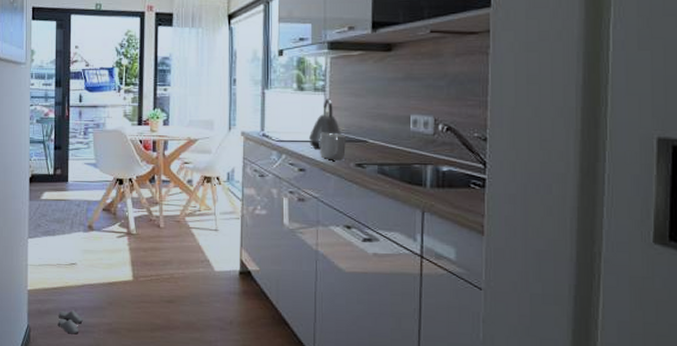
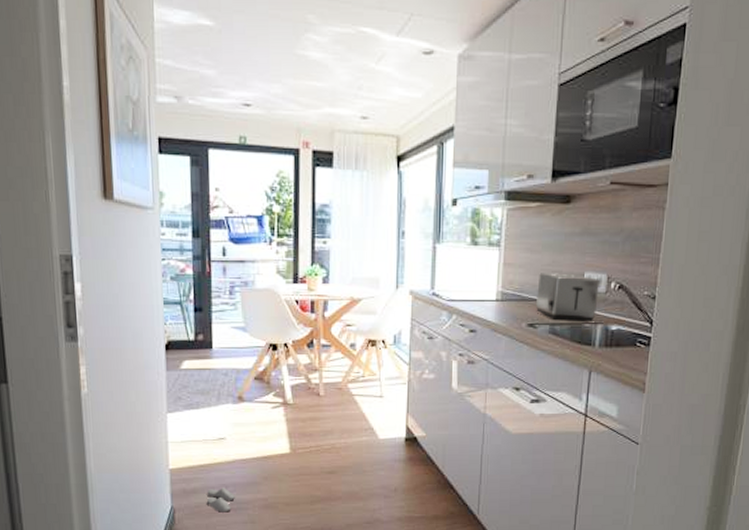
kettle: present [308,99,342,150] -> none [480,254,515,310]
mug: present [320,133,347,161] -> none [492,292,520,321]
toaster: none [363,115,426,163] -> present [536,273,599,323]

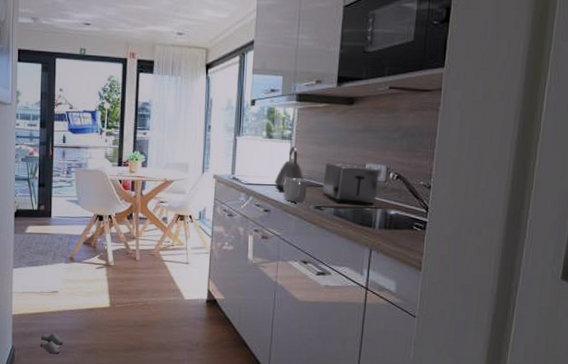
kettle: none [480,254,515,310] -> present [274,146,304,193]
mug: none [492,292,520,321] -> present [284,178,309,203]

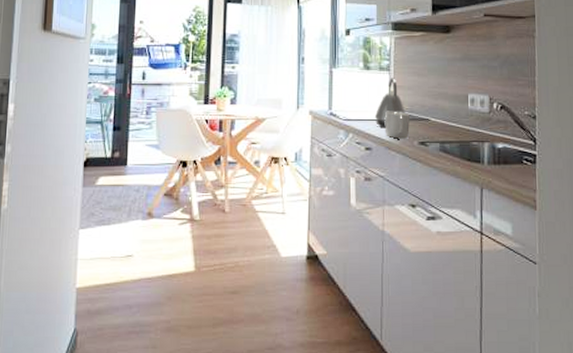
slippers: present [41,333,63,354] -> none [110,308,138,336]
toaster: present [322,163,379,207] -> none [426,94,483,141]

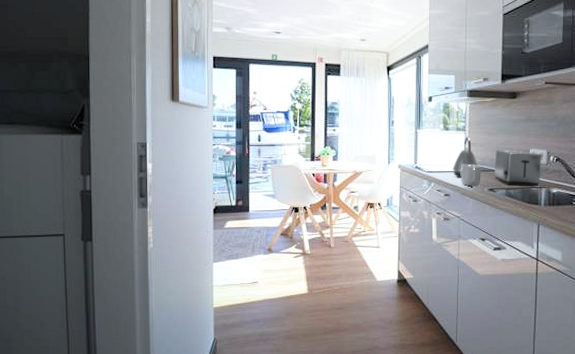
toaster: none [426,94,483,141] -> present [495,150,541,187]

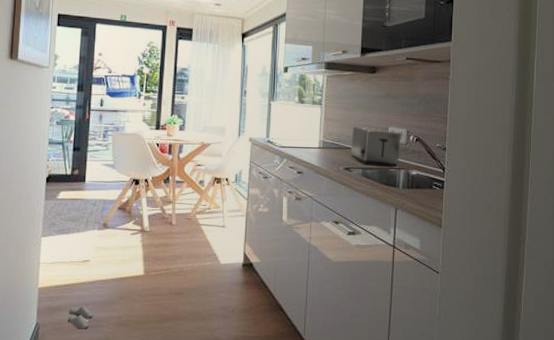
slippers: none [242,322,264,343] -> present [69,306,93,329]
kettle: present [452,137,478,178] -> none [306,111,334,155]
mug: present [461,165,482,187] -> none [315,141,338,165]

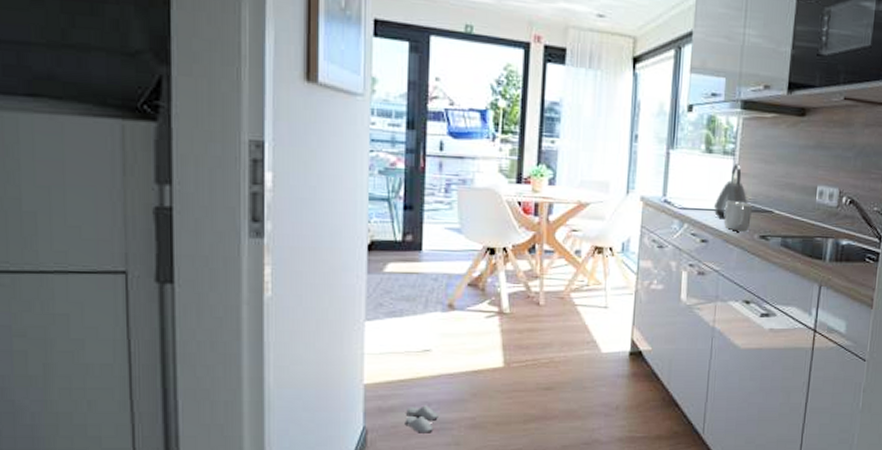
kettle: none [306,111,334,155] -> present [713,164,748,220]
mug: none [315,141,338,165] -> present [724,201,753,232]
toaster: present [351,127,401,168] -> none [769,184,831,237]

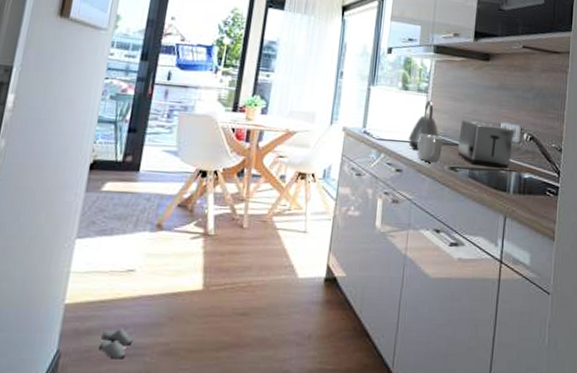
toaster: none [769,184,831,237] -> present [458,120,514,170]

